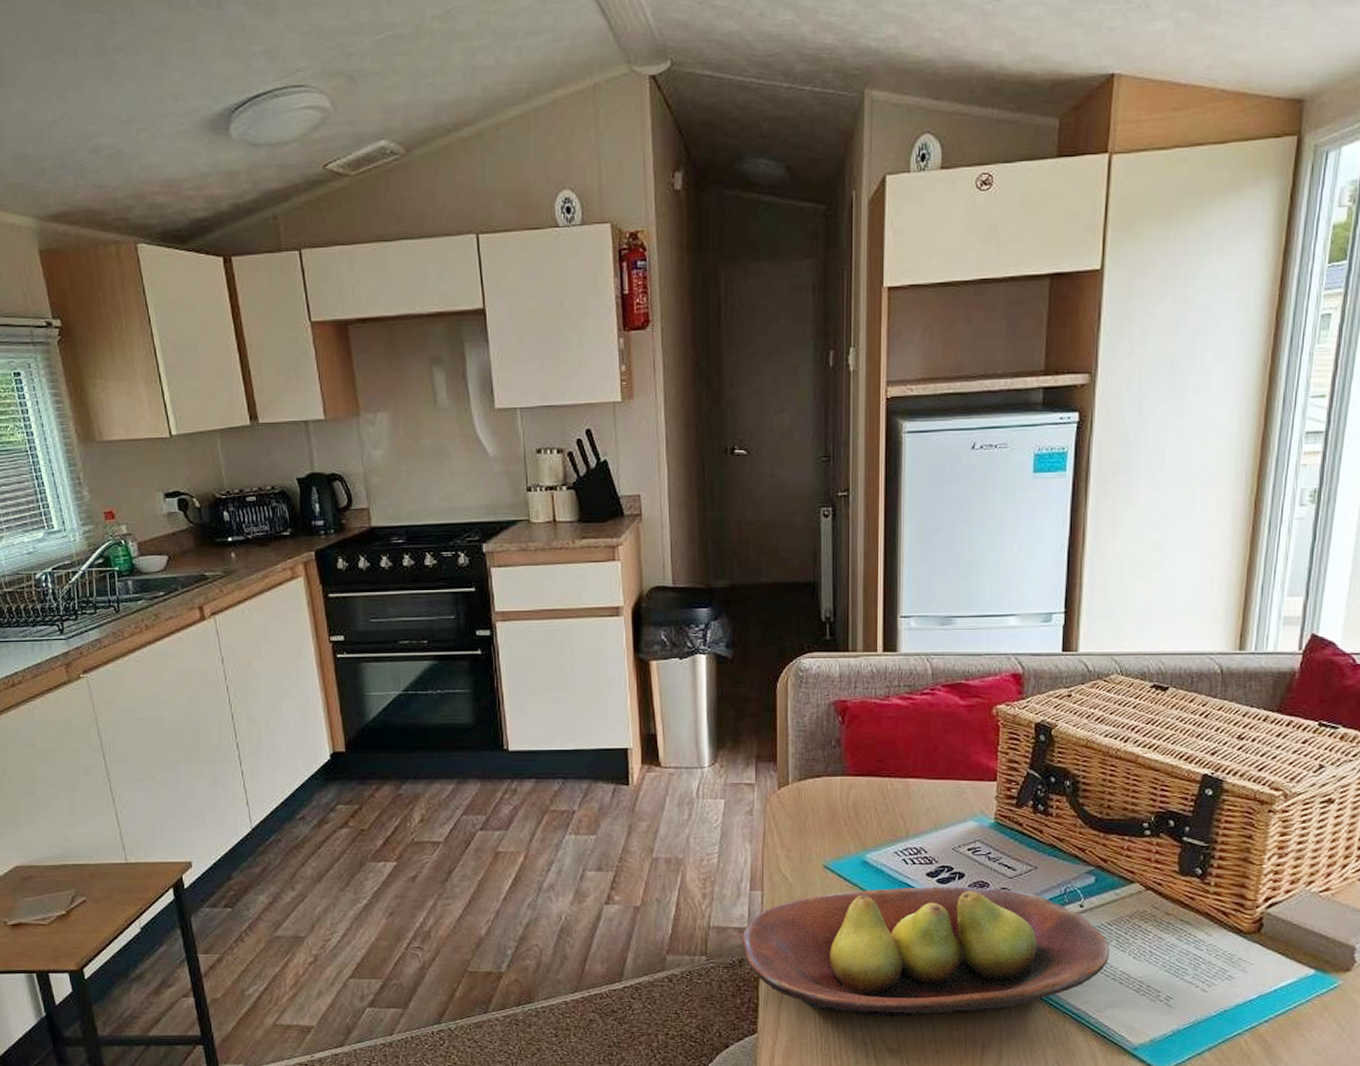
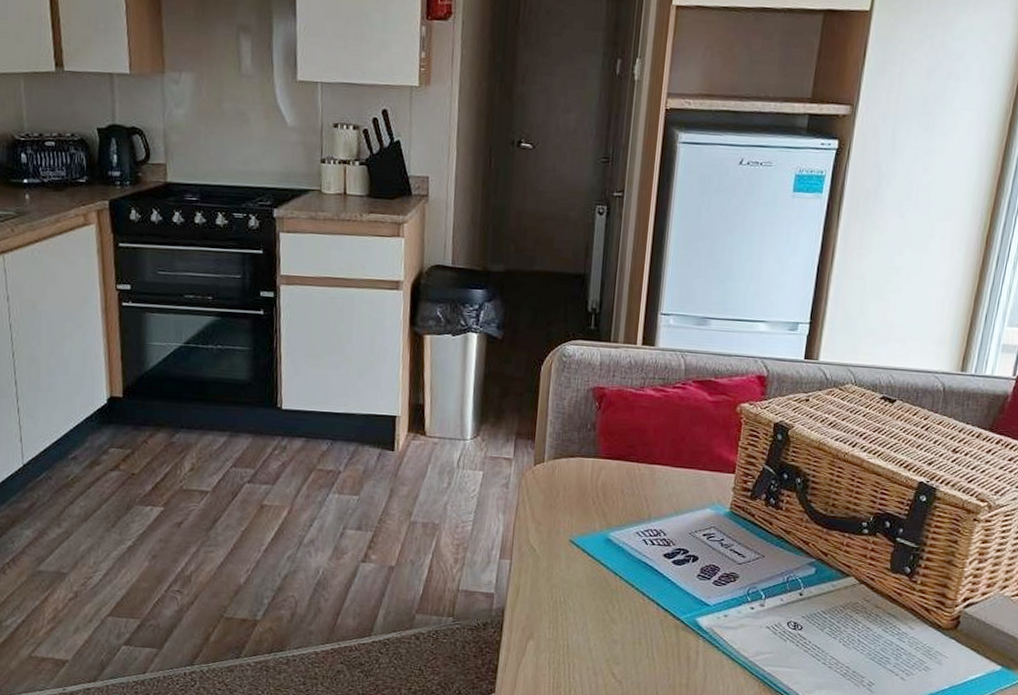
fruit bowl: present [742,886,1110,1017] -> none [487,565,823,687]

